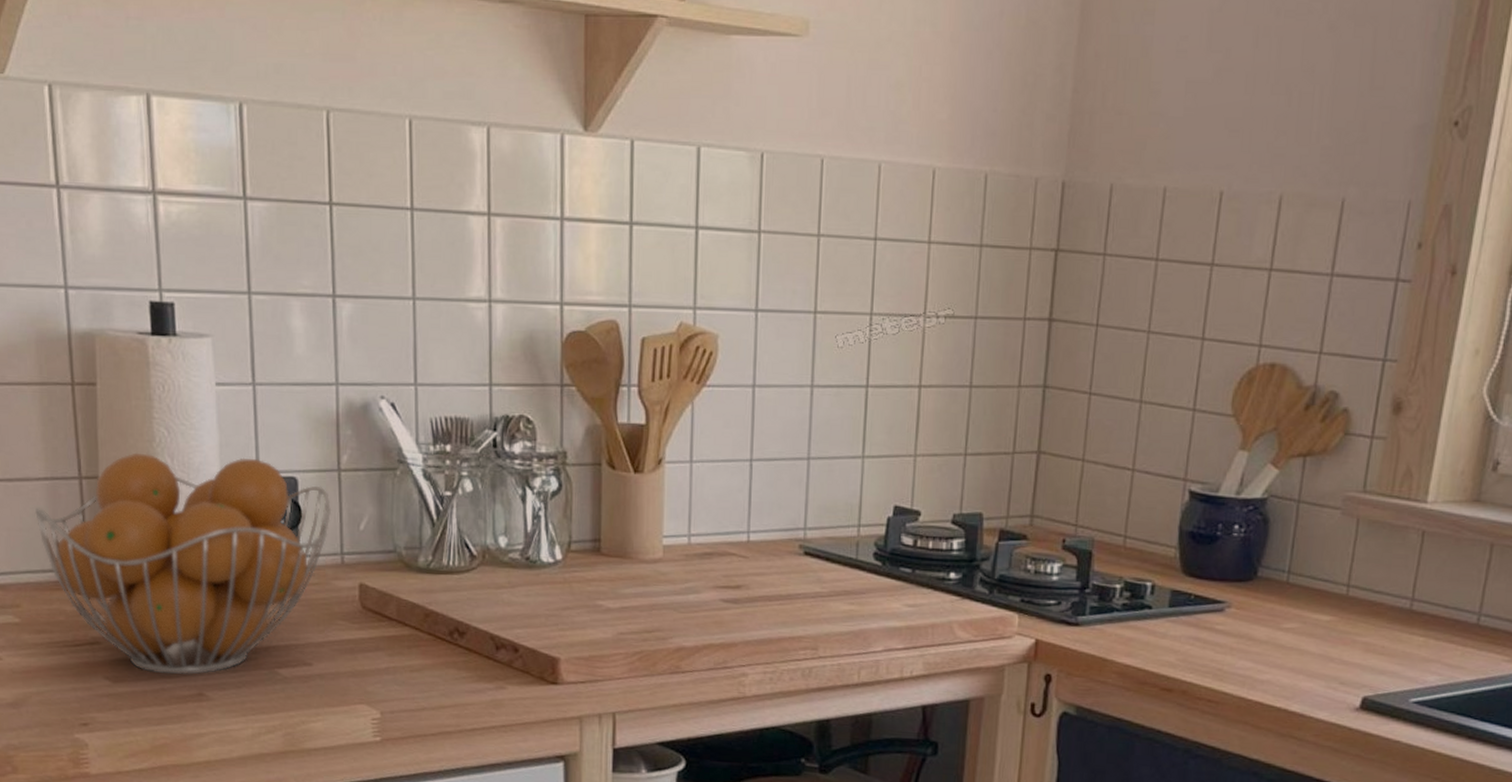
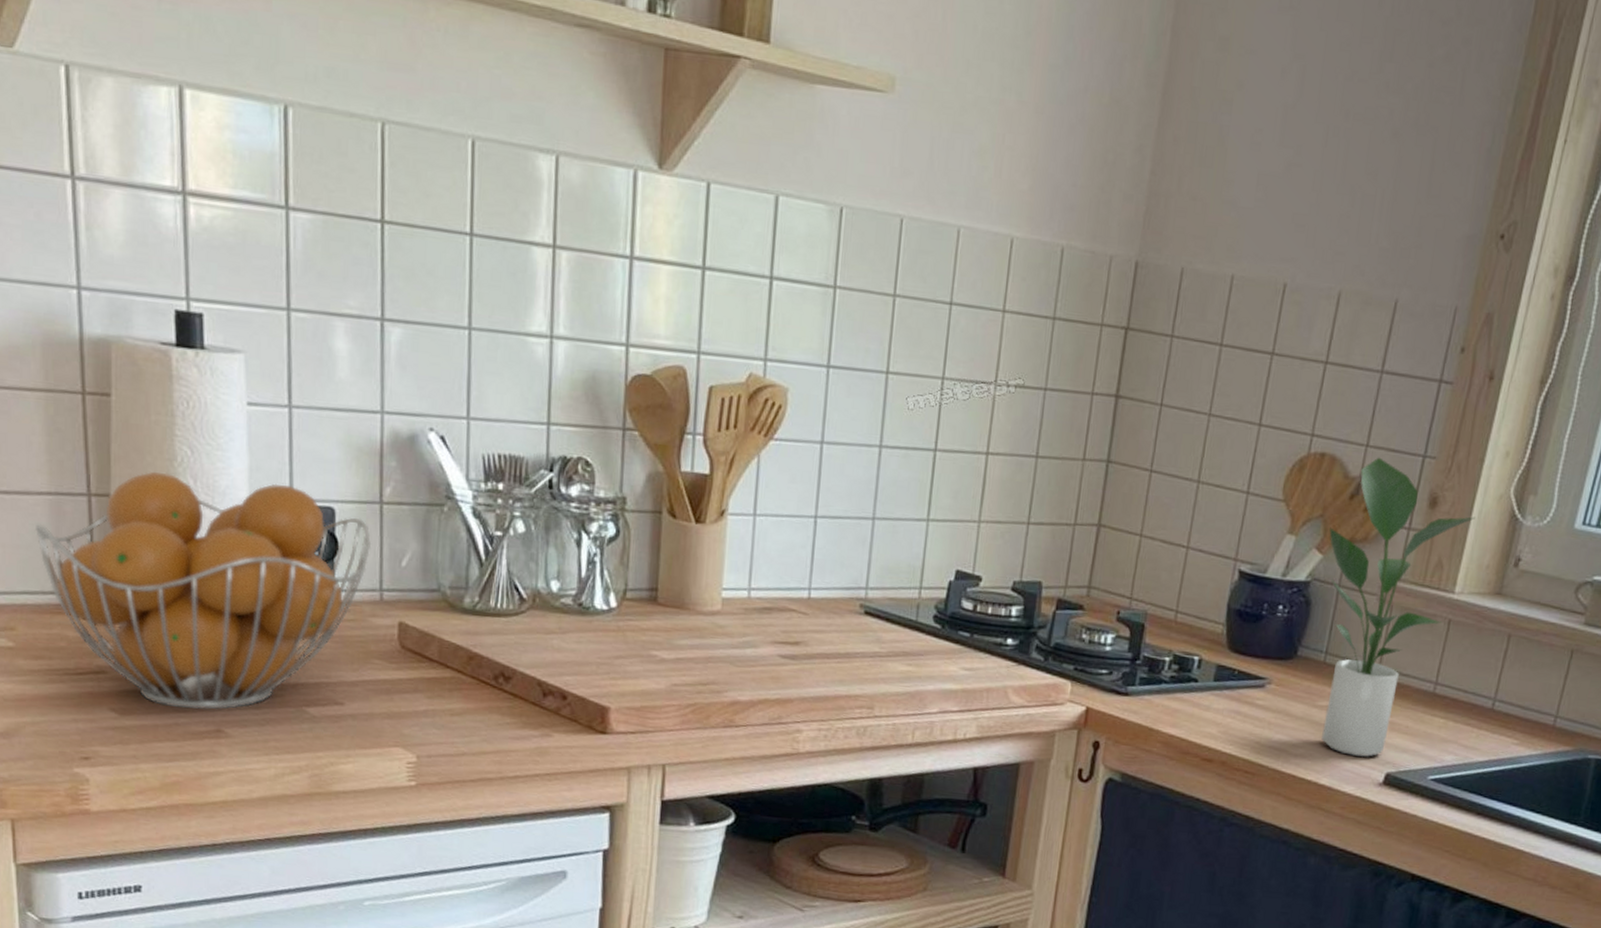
potted plant: none [1284,364,1446,682] -> present [1321,457,1476,758]

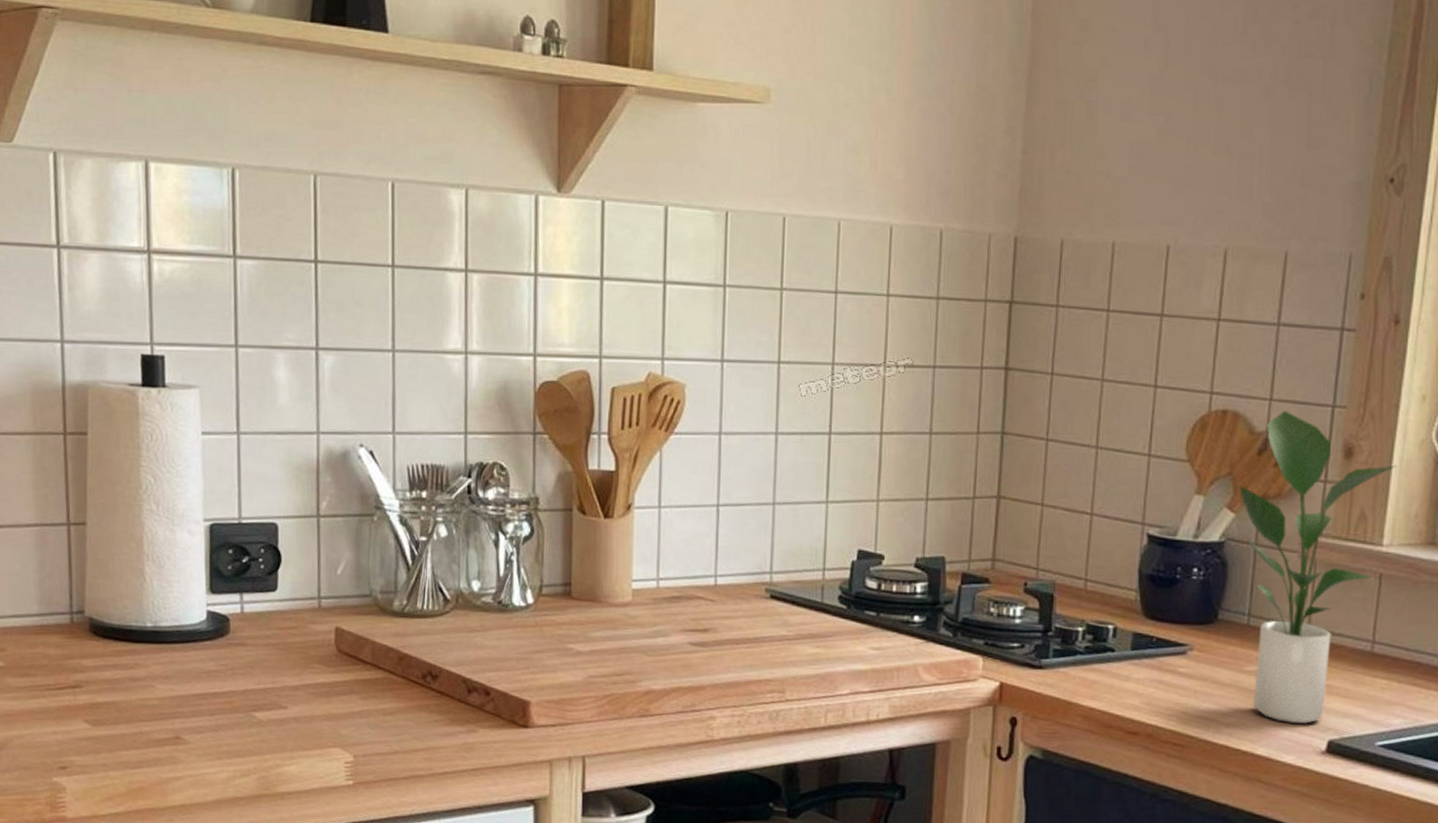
fruit basket: present [34,471,372,710] -> none [23,499,311,718]

